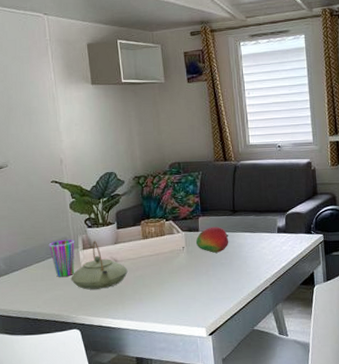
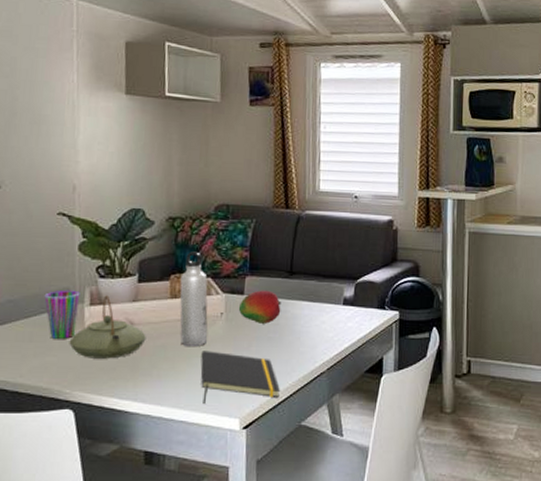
water bottle: none [149,201,175,275] -> present [180,251,208,346]
notepad: none [171,277,236,318] -> present [200,350,281,404]

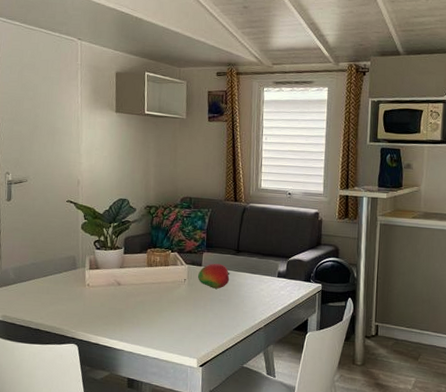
cup: present [44,290,80,339] -> none [57,257,83,293]
teapot: present [69,295,146,359] -> none [74,262,130,309]
water bottle: present [180,251,208,346] -> none [154,232,175,303]
notepad: present [200,350,281,404] -> none [169,307,229,346]

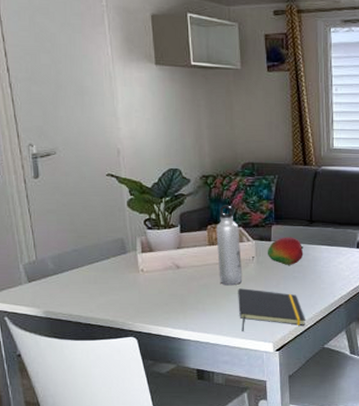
water bottle: none [154,232,175,303] -> present [216,205,243,285]
notepad: none [169,307,229,346] -> present [238,288,306,331]

